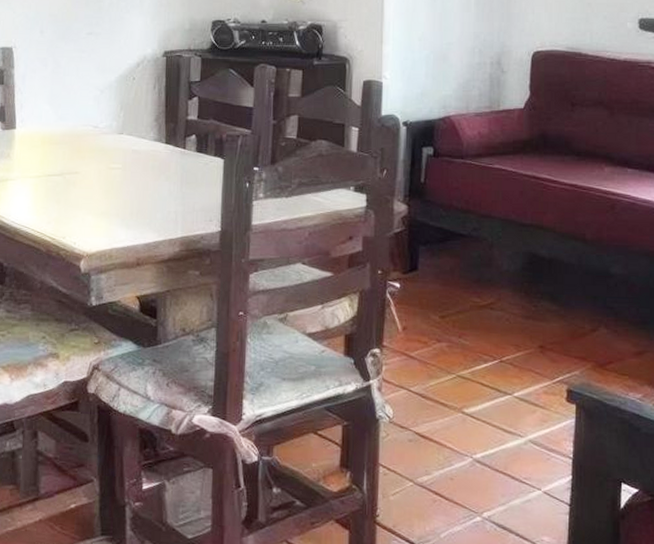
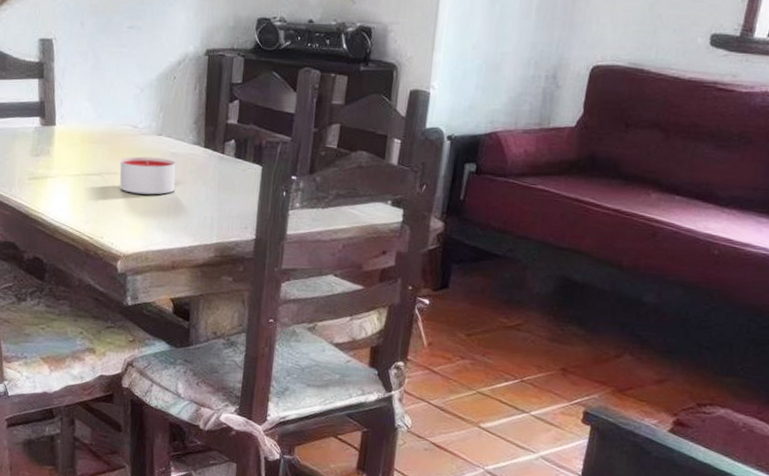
candle: none [81,155,138,192] -> present [119,156,176,195]

